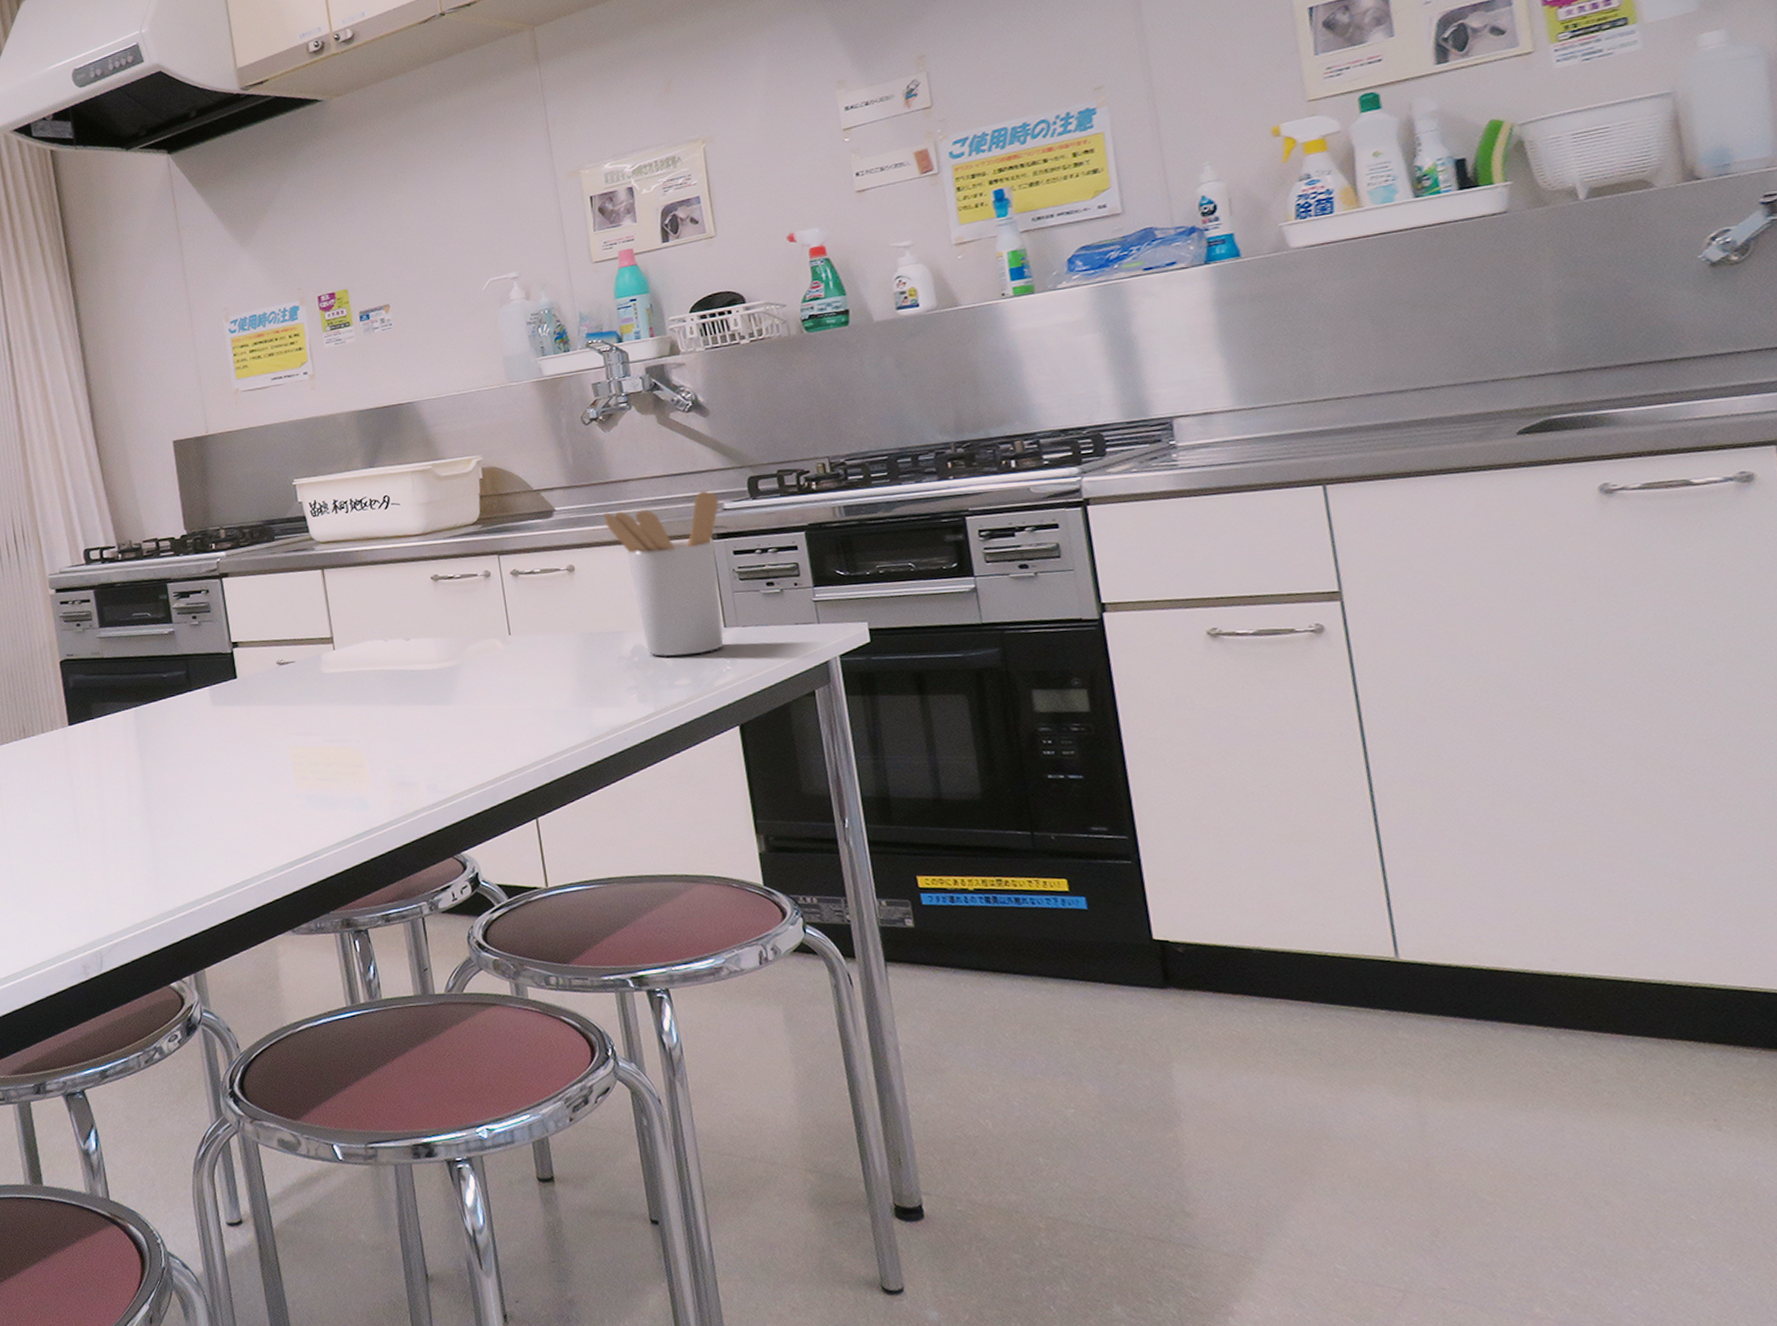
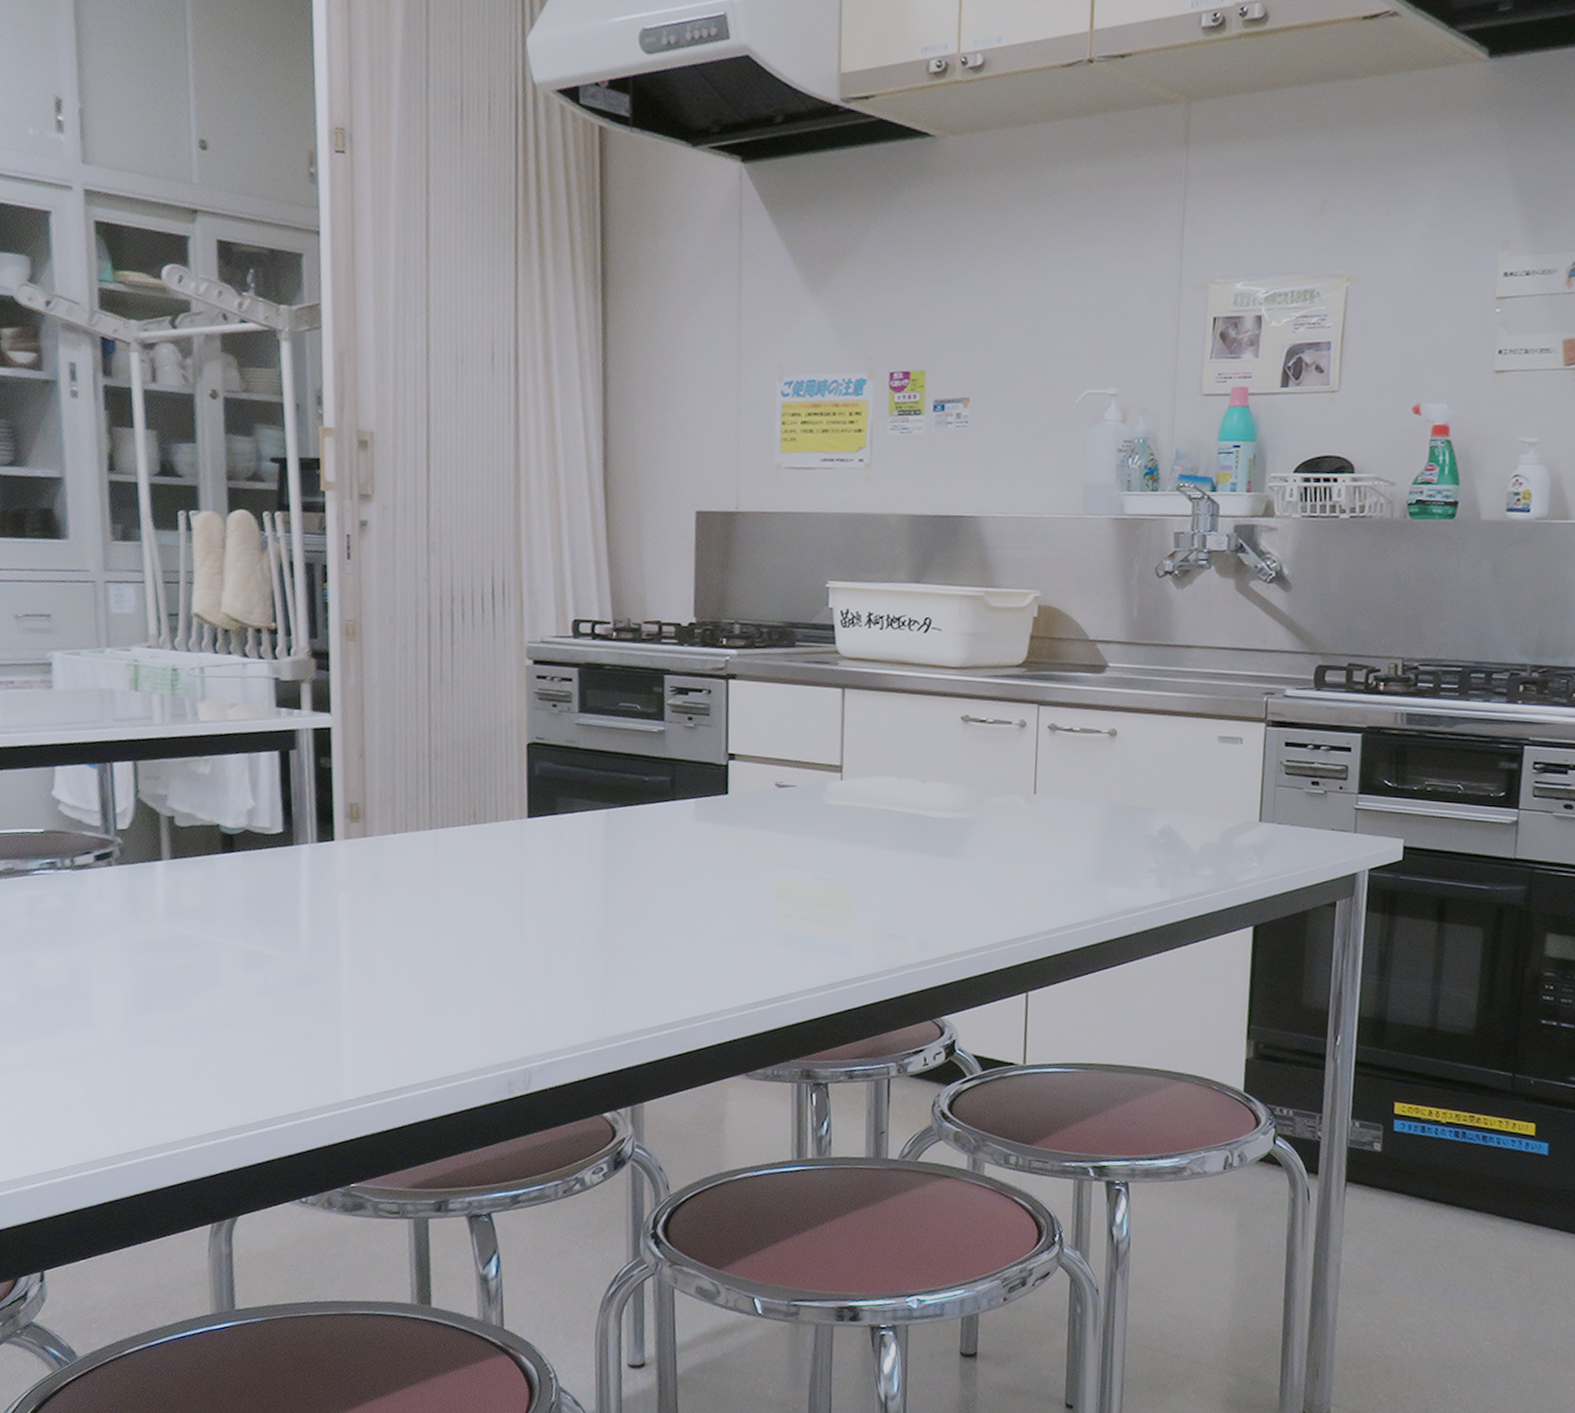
utensil holder: present [603,490,724,657] -> none [1158,671,1282,846]

